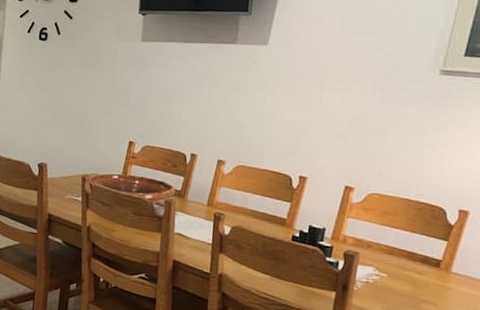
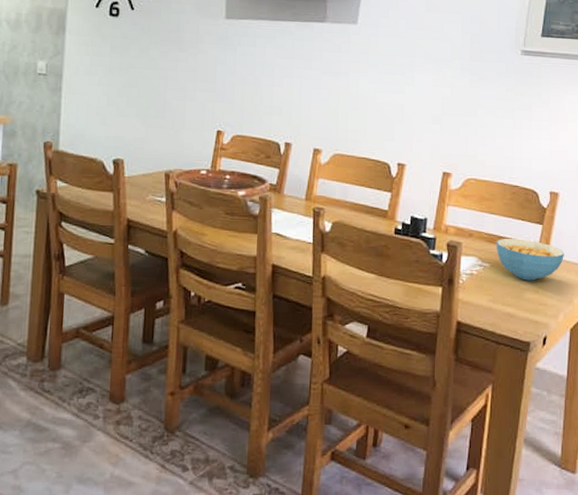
cereal bowl: none [395,251,469,294] -> present [496,238,564,281]

